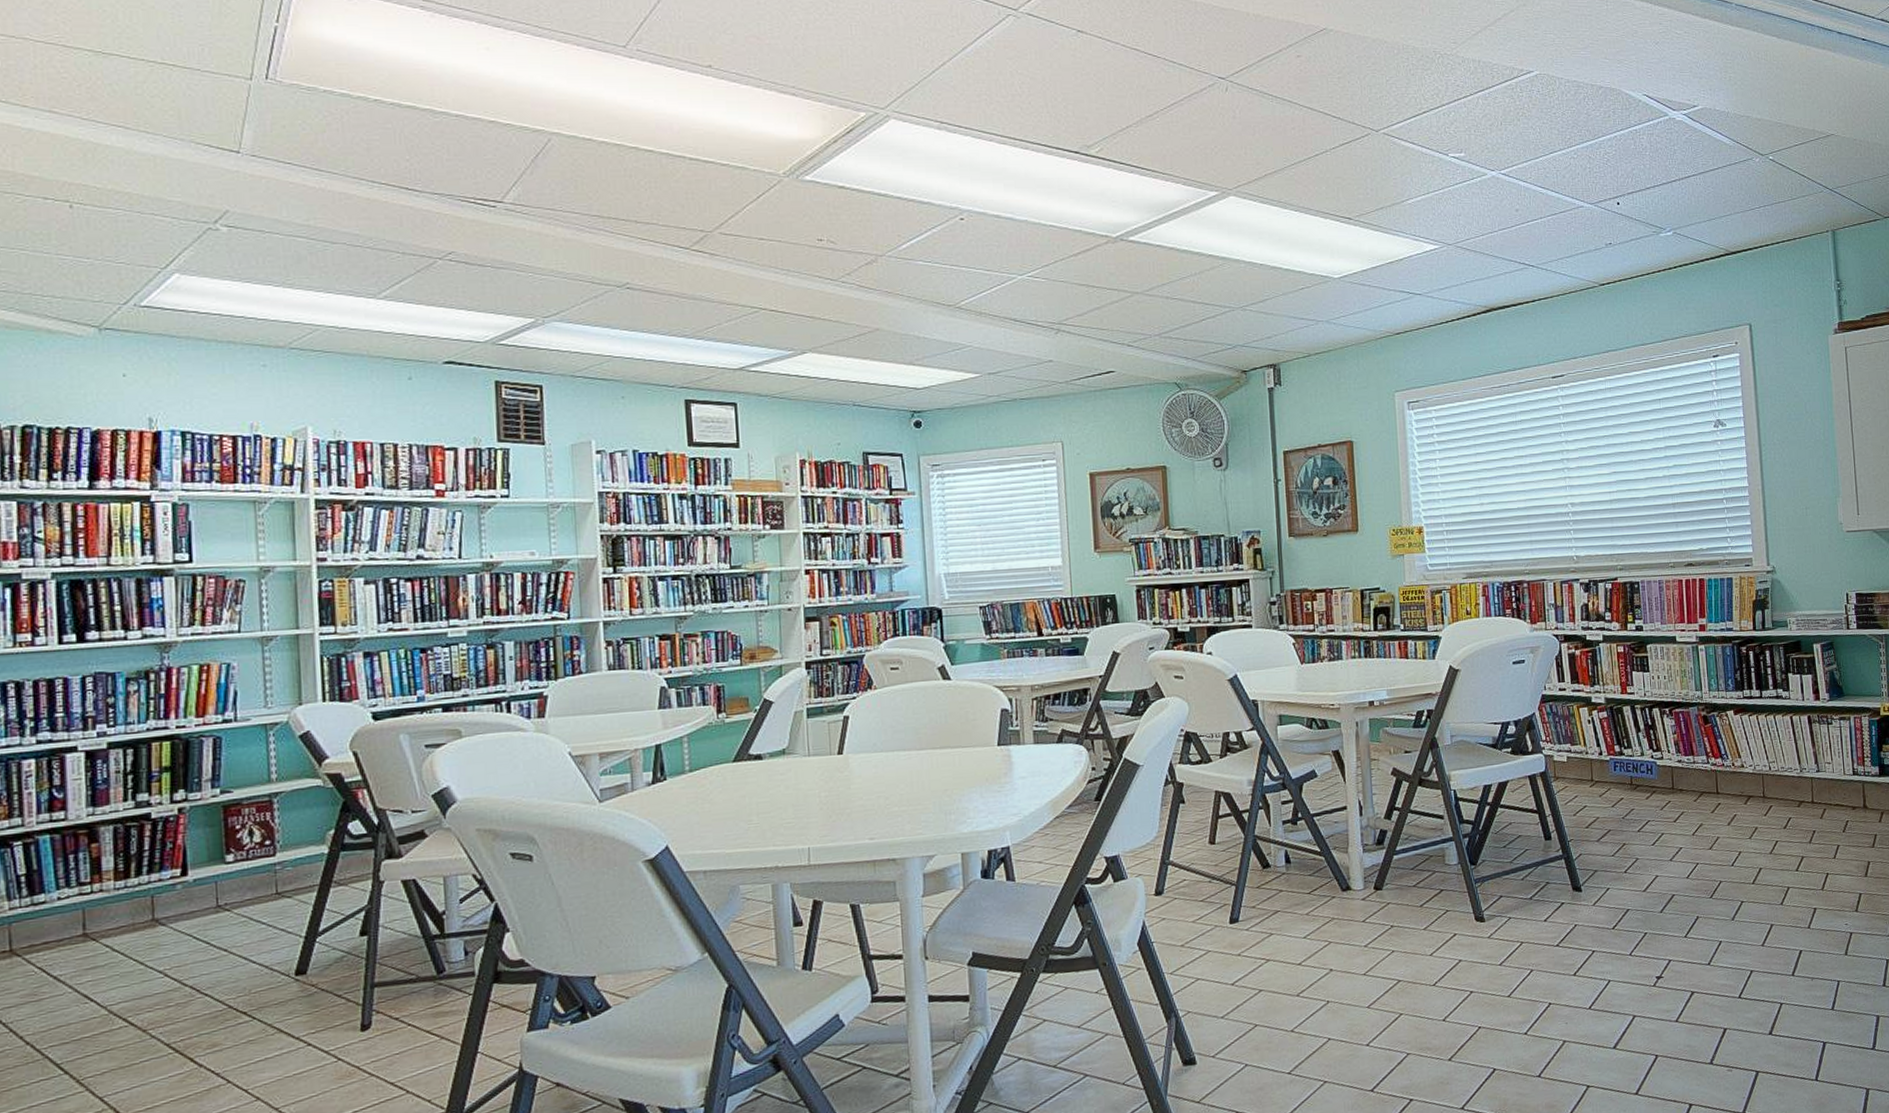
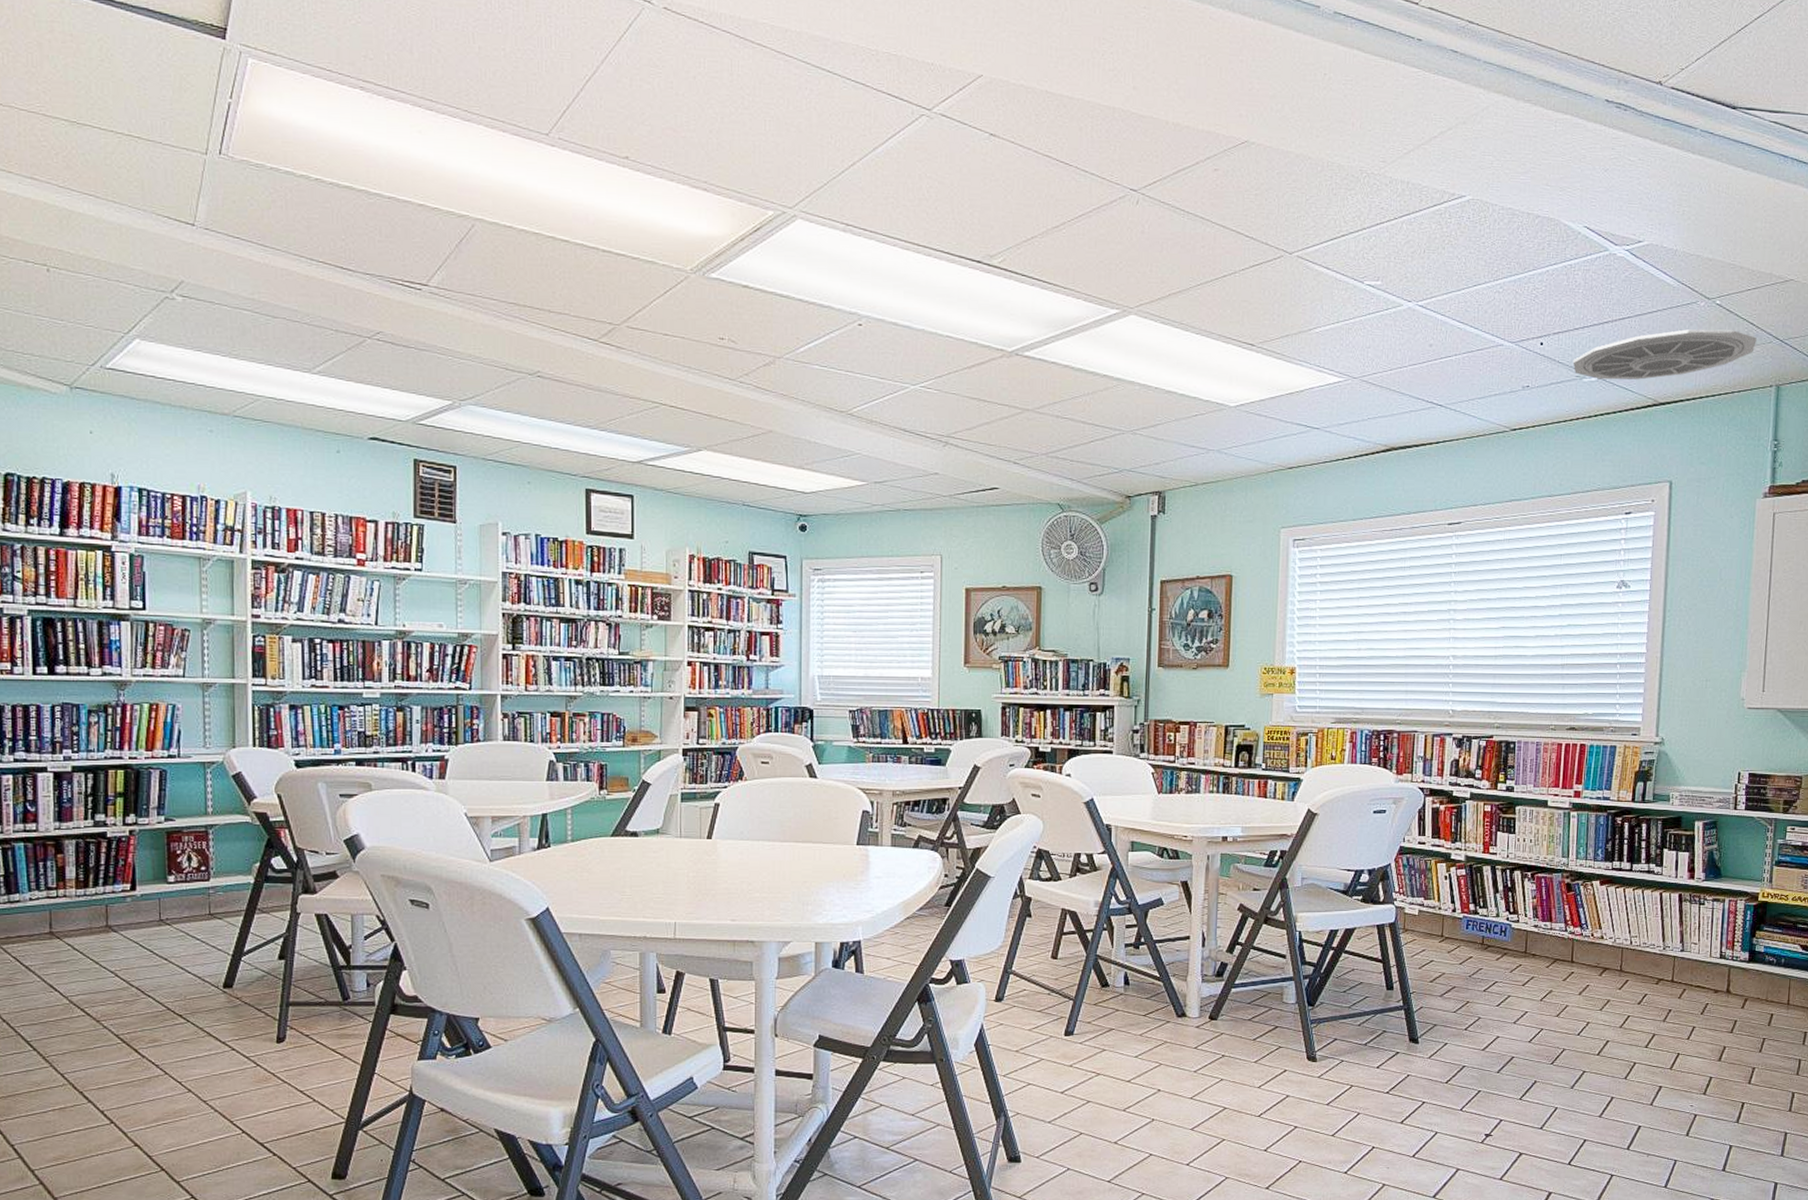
ceiling vent: none [1648,182,1809,234] -> present [1572,329,1757,380]

